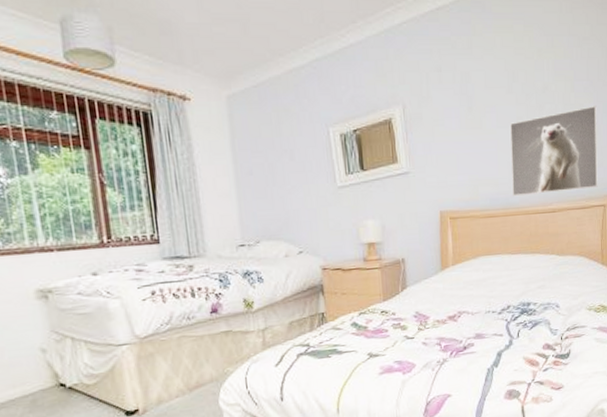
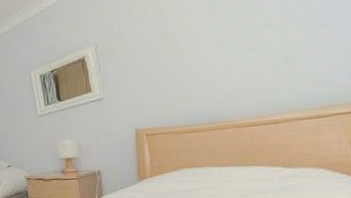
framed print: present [510,106,598,197] -> none [212,9,341,112]

